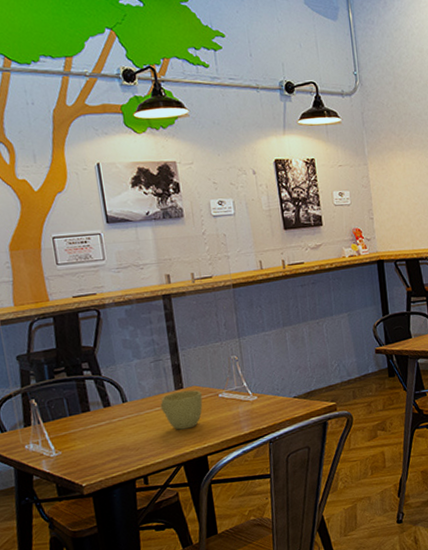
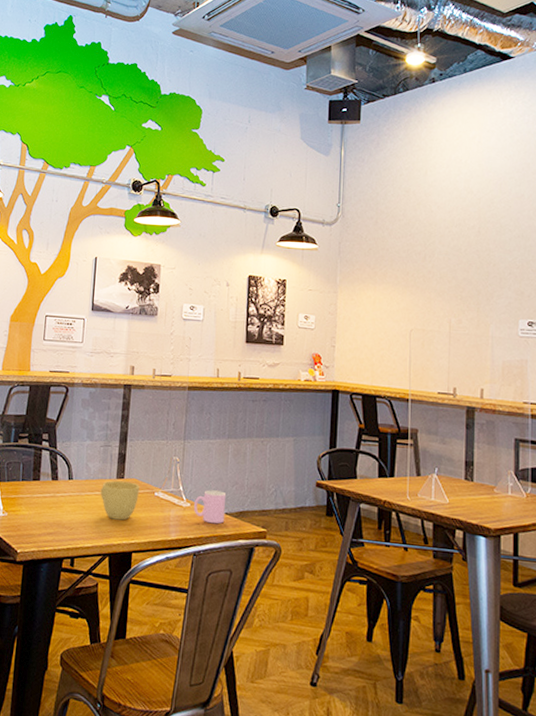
cup: none [260,377,294,410] -> present [193,490,227,524]

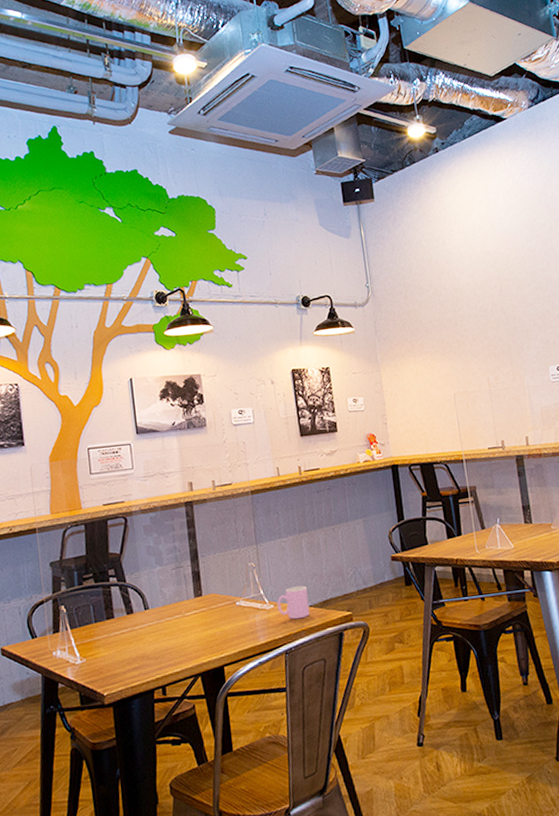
cup: present [100,480,140,521] -> none [180,597,221,639]

